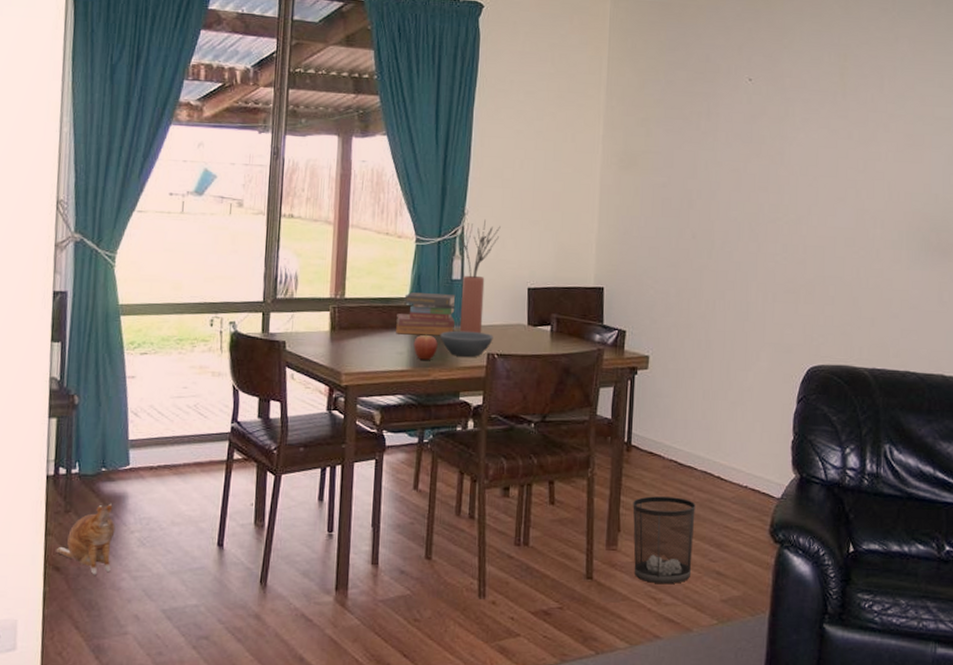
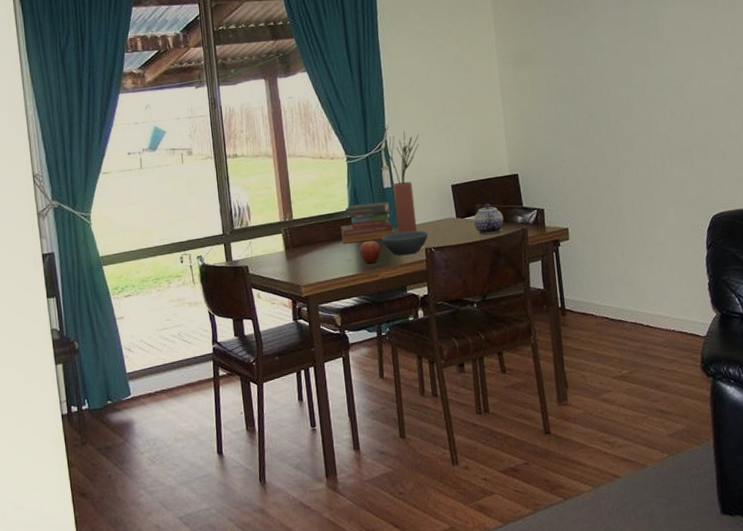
cat: present [56,503,115,575] -> none [79,430,129,496]
teapot: none [545,315,580,349] -> present [473,204,504,234]
waste bin: present [632,496,696,584] -> none [575,349,638,429]

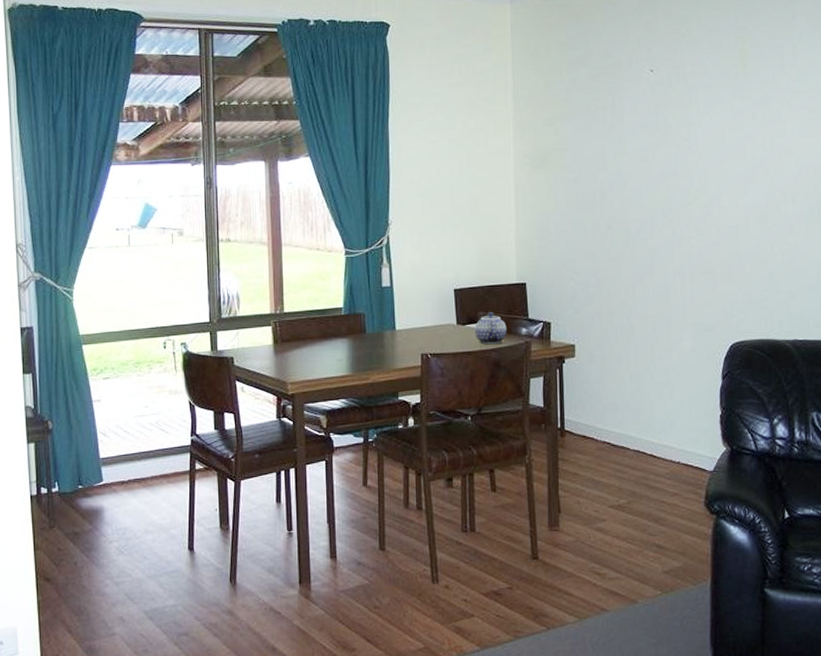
books: present [341,201,393,244] -> none [334,301,388,342]
fruit: present [359,239,381,263] -> none [351,339,374,365]
soup bowl: present [381,230,428,255] -> none [375,334,426,360]
vase: present [385,131,419,233] -> none [387,227,423,336]

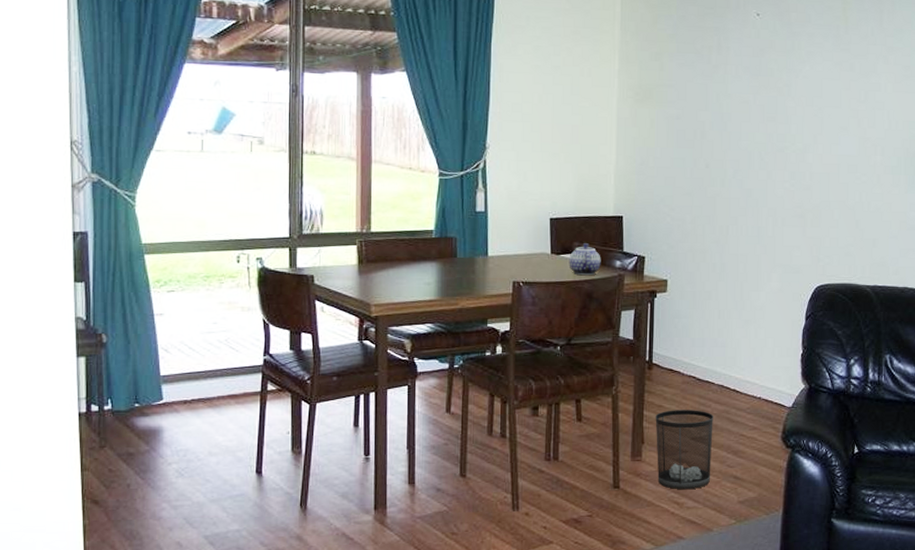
waste bin: none [571,477,632,560] -> present [655,410,714,490]

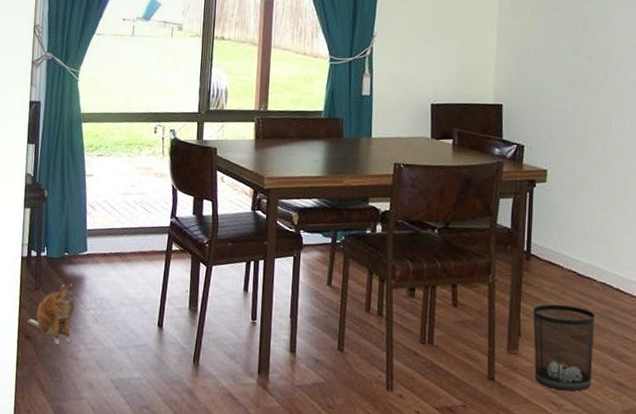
cat: none [93,437,152,507] -> present [27,283,75,345]
teapot: present [568,243,601,276] -> none [448,129,480,162]

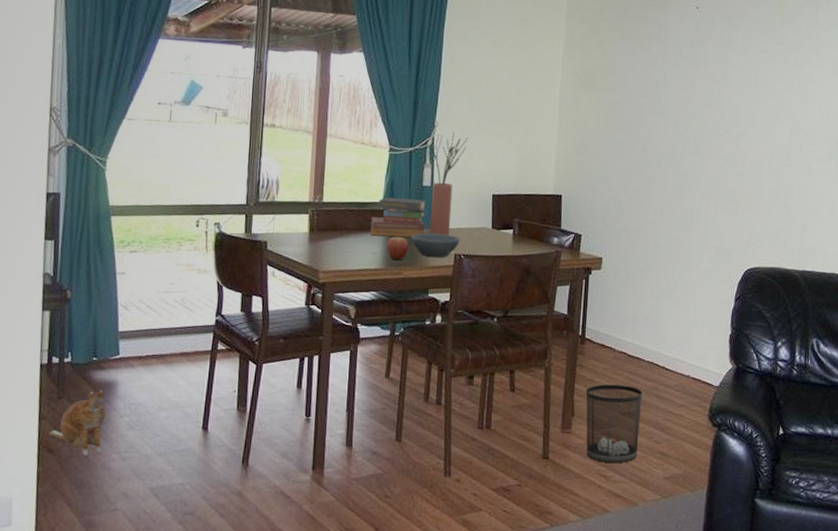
books: none [312,106,366,146] -> present [370,198,426,238]
fruit: none [327,143,349,168] -> present [386,235,409,260]
soup bowl: none [351,141,400,167] -> present [411,233,460,258]
vase: none [368,41,406,145] -> present [429,131,468,236]

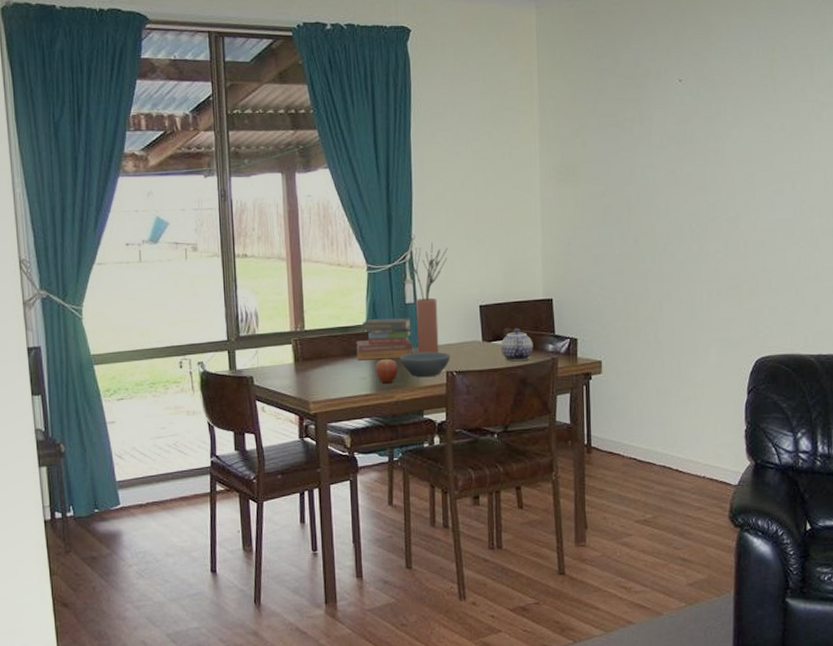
cat: present [49,390,106,457] -> none [62,541,115,608]
teapot: none [508,220,540,251] -> present [500,329,534,362]
waste bin: present [585,384,643,464] -> none [597,492,658,574]

